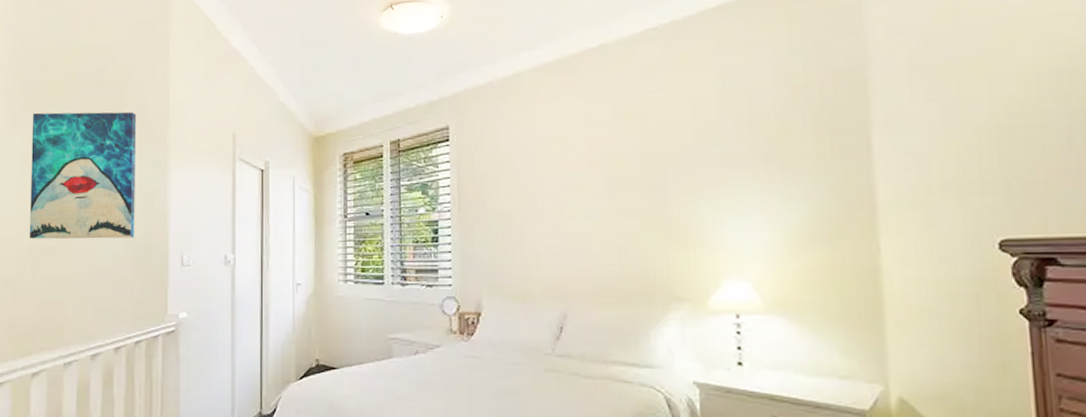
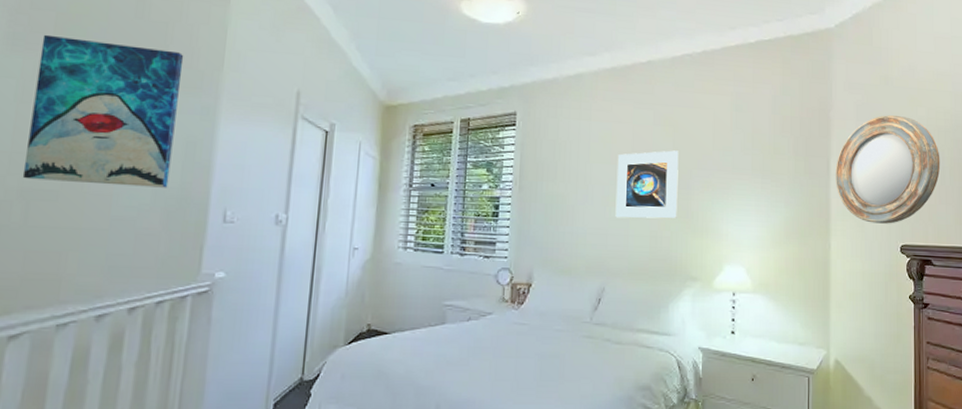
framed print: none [570,147,652,233] -> present [615,150,679,219]
home mirror: none [881,60,1065,213] -> present [836,115,941,224]

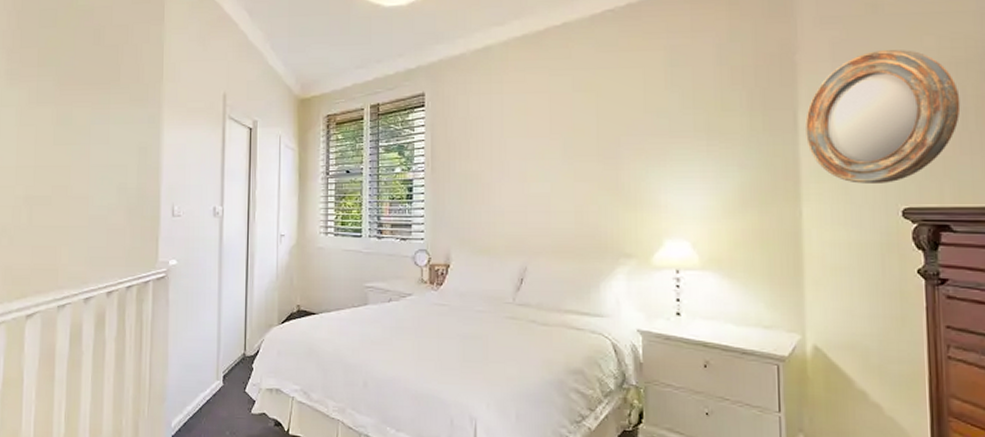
wall art: present [22,34,184,188] -> none [25,67,132,189]
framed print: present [615,150,679,219] -> none [534,117,605,194]

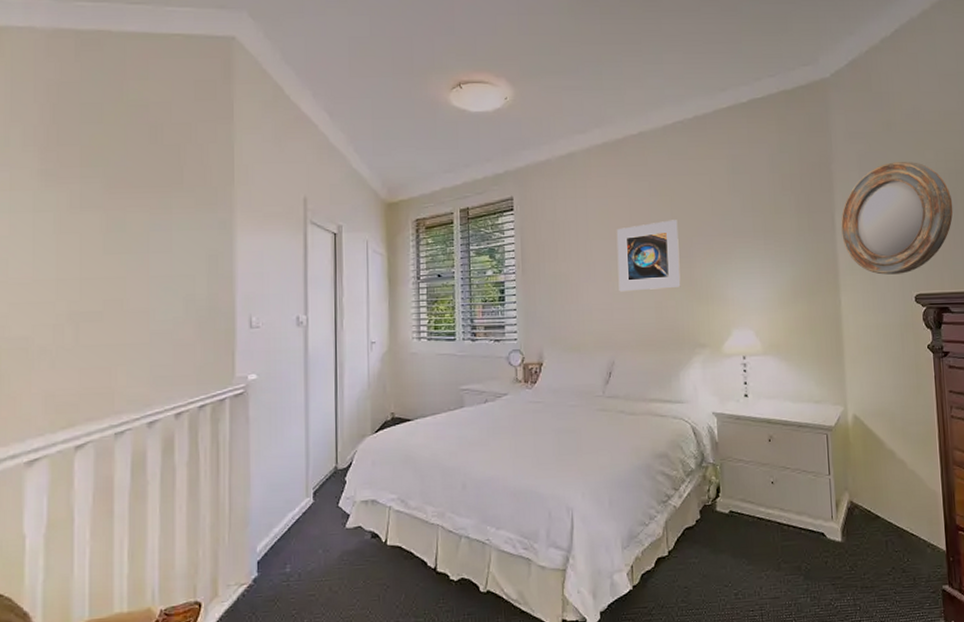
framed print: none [534,117,605,194] -> present [616,220,681,292]

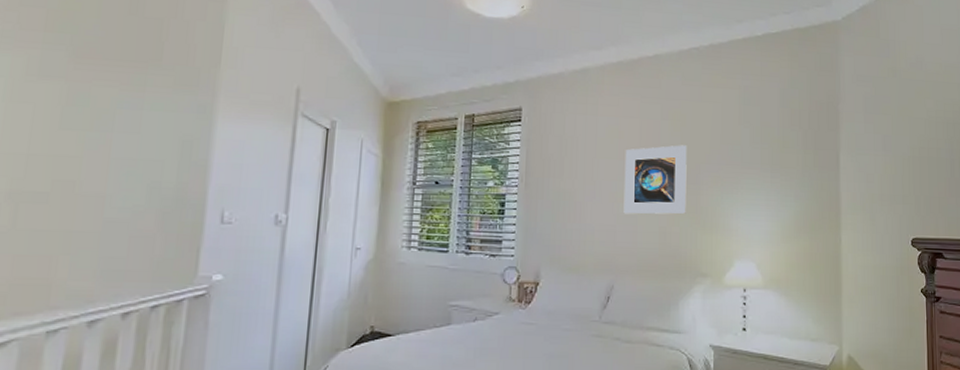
home mirror: present [841,162,954,275] -> none [845,107,950,217]

